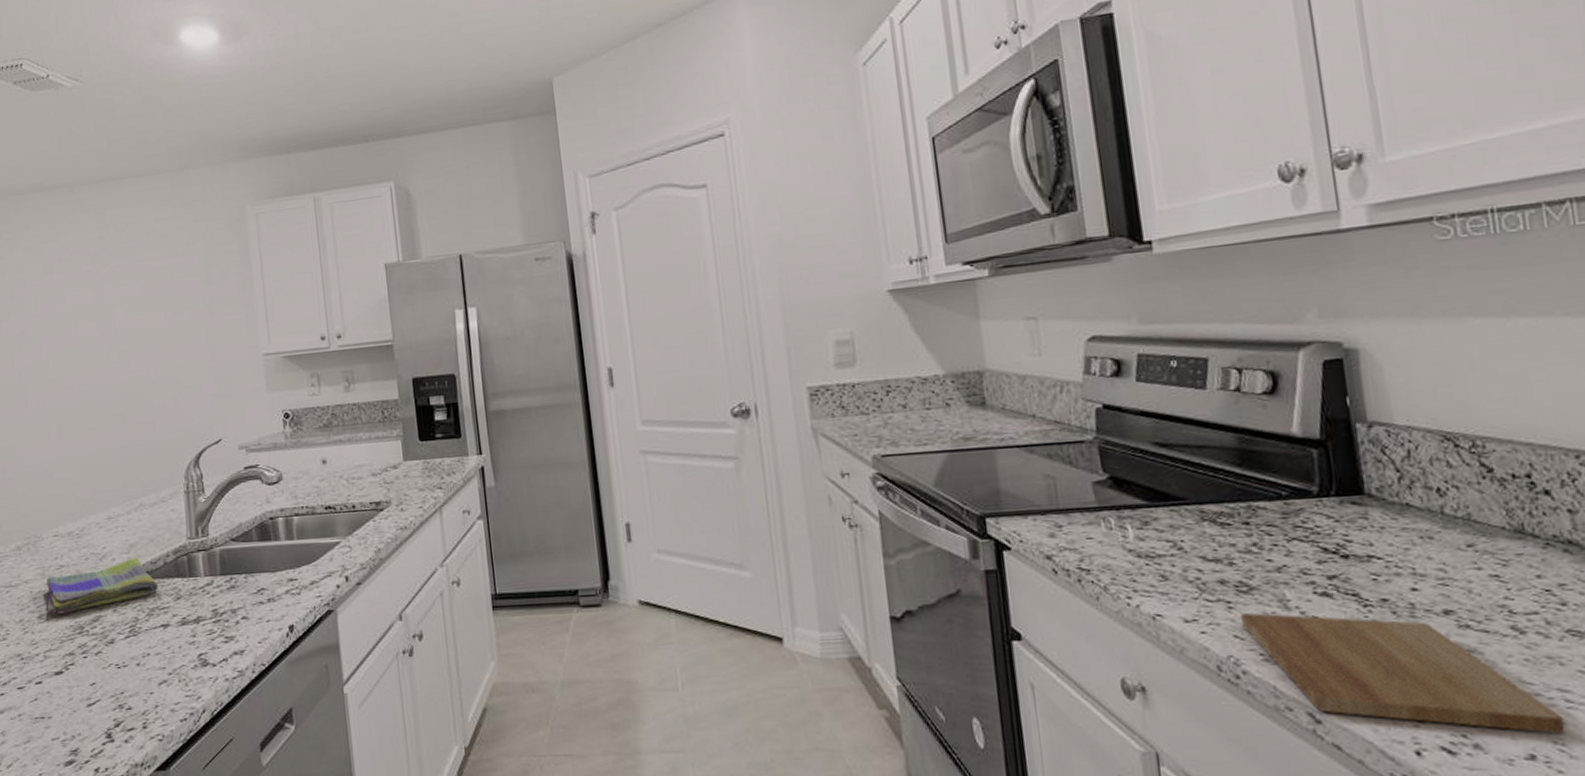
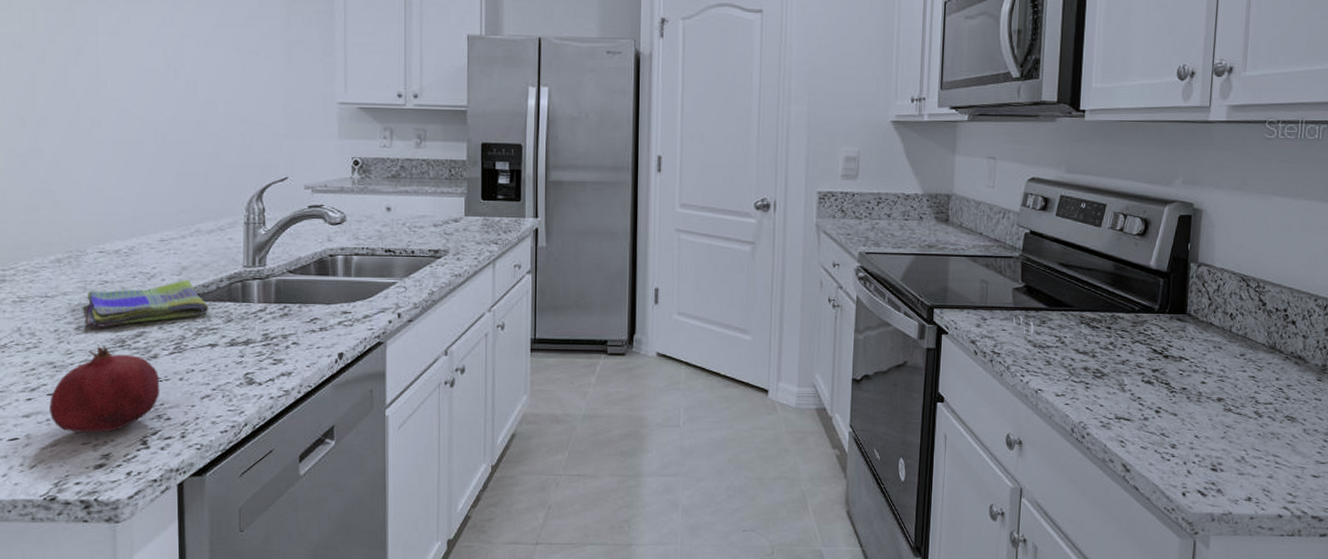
fruit: none [20,634,120,728] -> present [49,346,160,433]
cutting board: present [1241,613,1566,734] -> none [1093,392,1272,484]

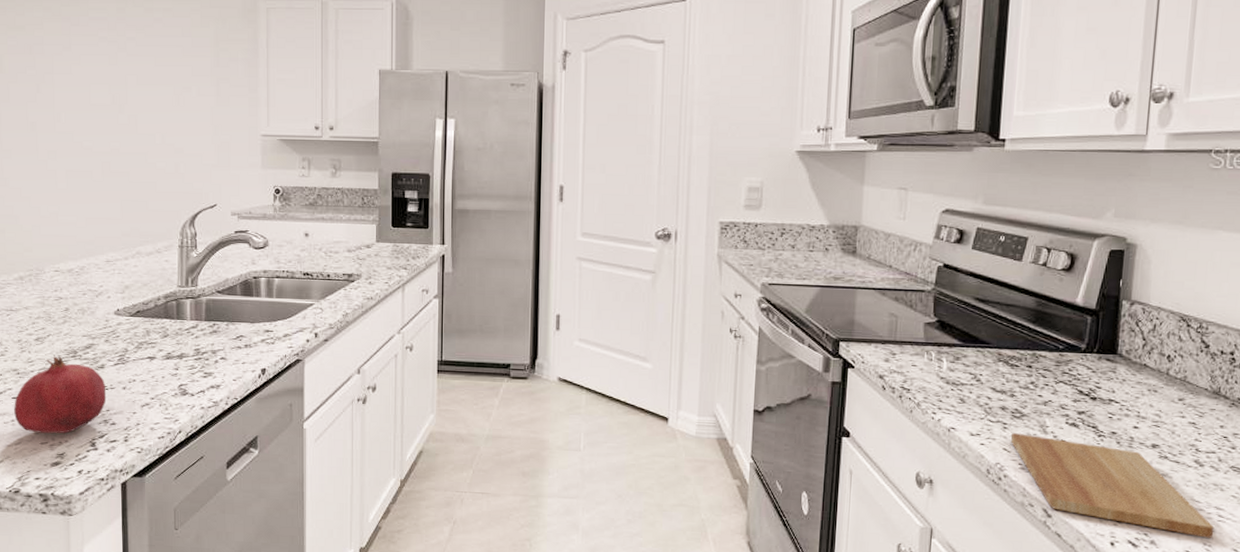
dish towel: present [86,280,209,327] -> none [44,297,148,339]
cutting board: none [1093,392,1272,484] -> present [1011,433,1215,538]

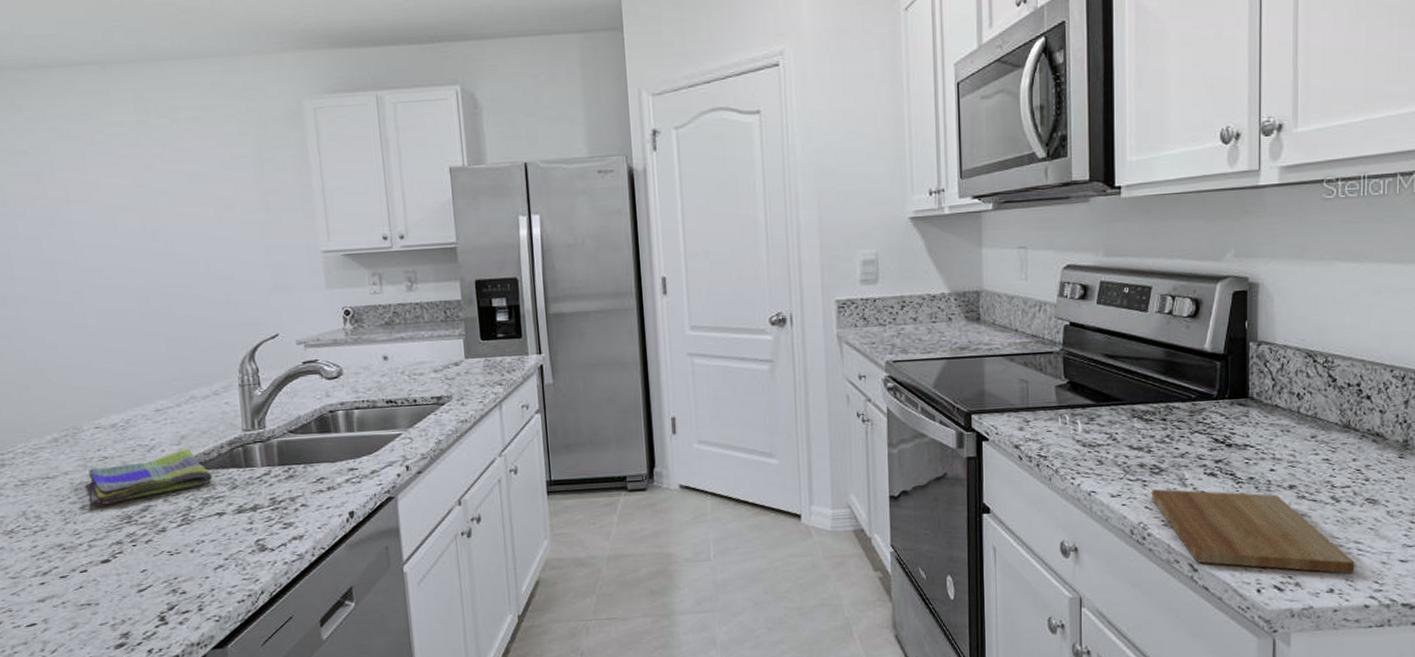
fruit: present [14,356,107,434] -> none [63,524,173,614]
dish towel: none [44,297,148,339] -> present [89,449,213,505]

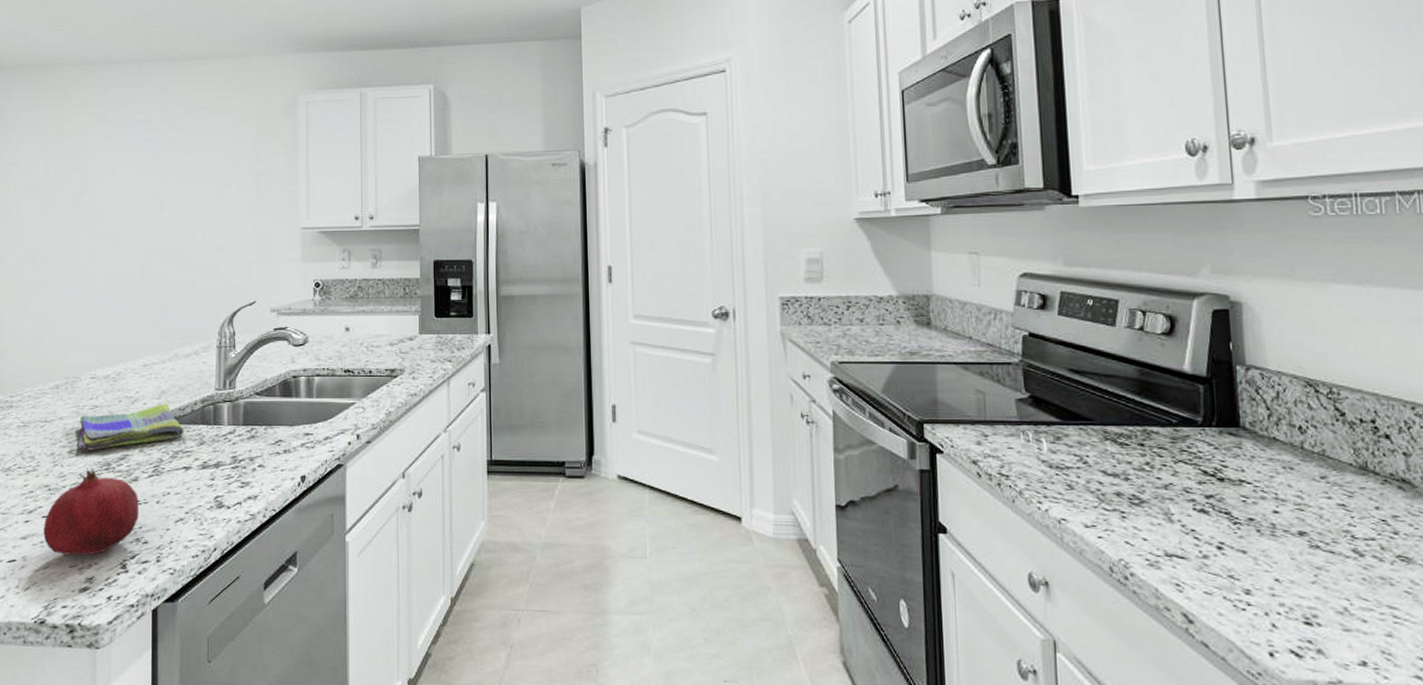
fruit: none [63,524,173,614] -> present [43,469,139,556]
cutting board: present [1152,489,1355,574] -> none [1132,523,1392,645]

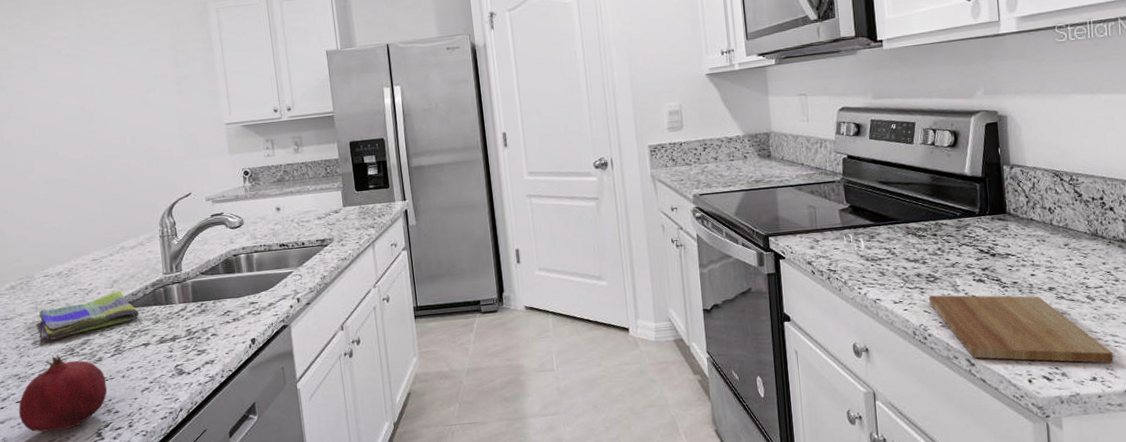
cutting board: none [1132,523,1392,645] -> present [929,295,1114,364]

